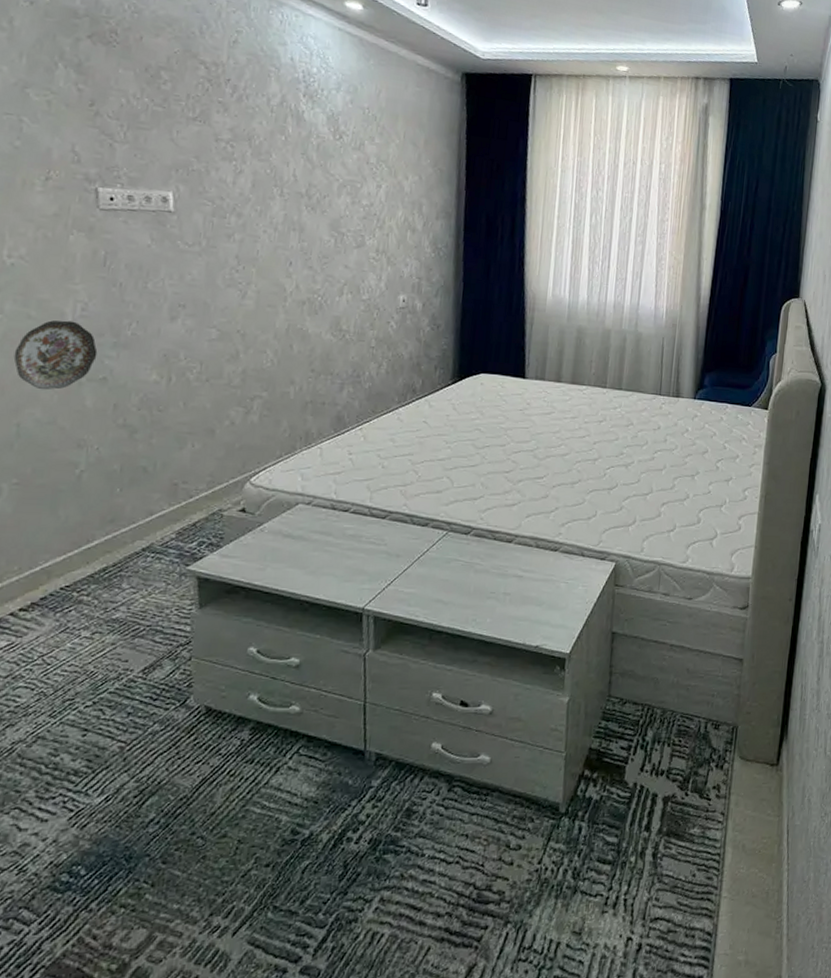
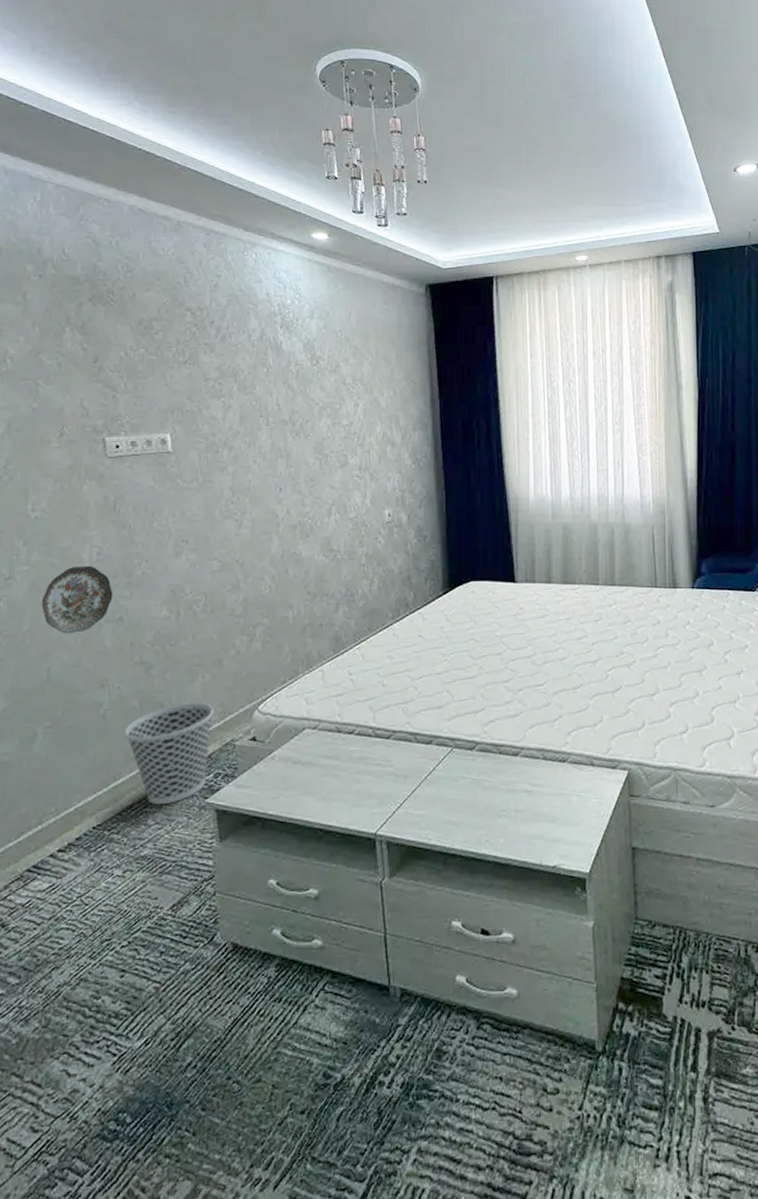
wastebasket: none [102,470,203,569] -> present [125,703,214,804]

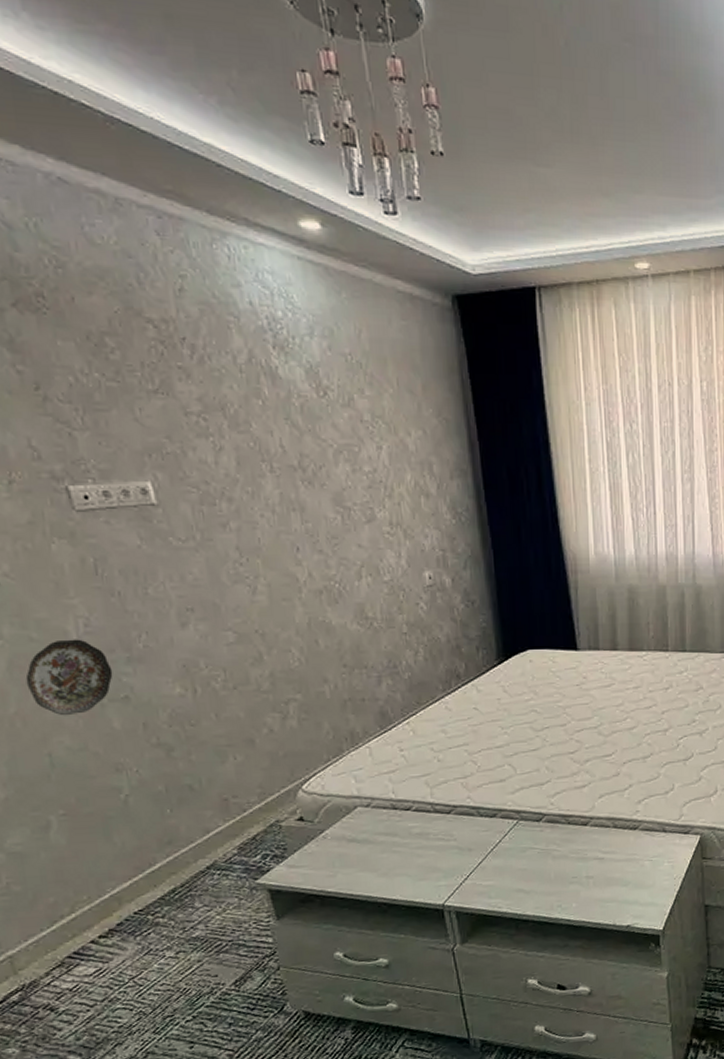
wastebasket: present [125,703,214,804] -> none [153,784,253,888]

